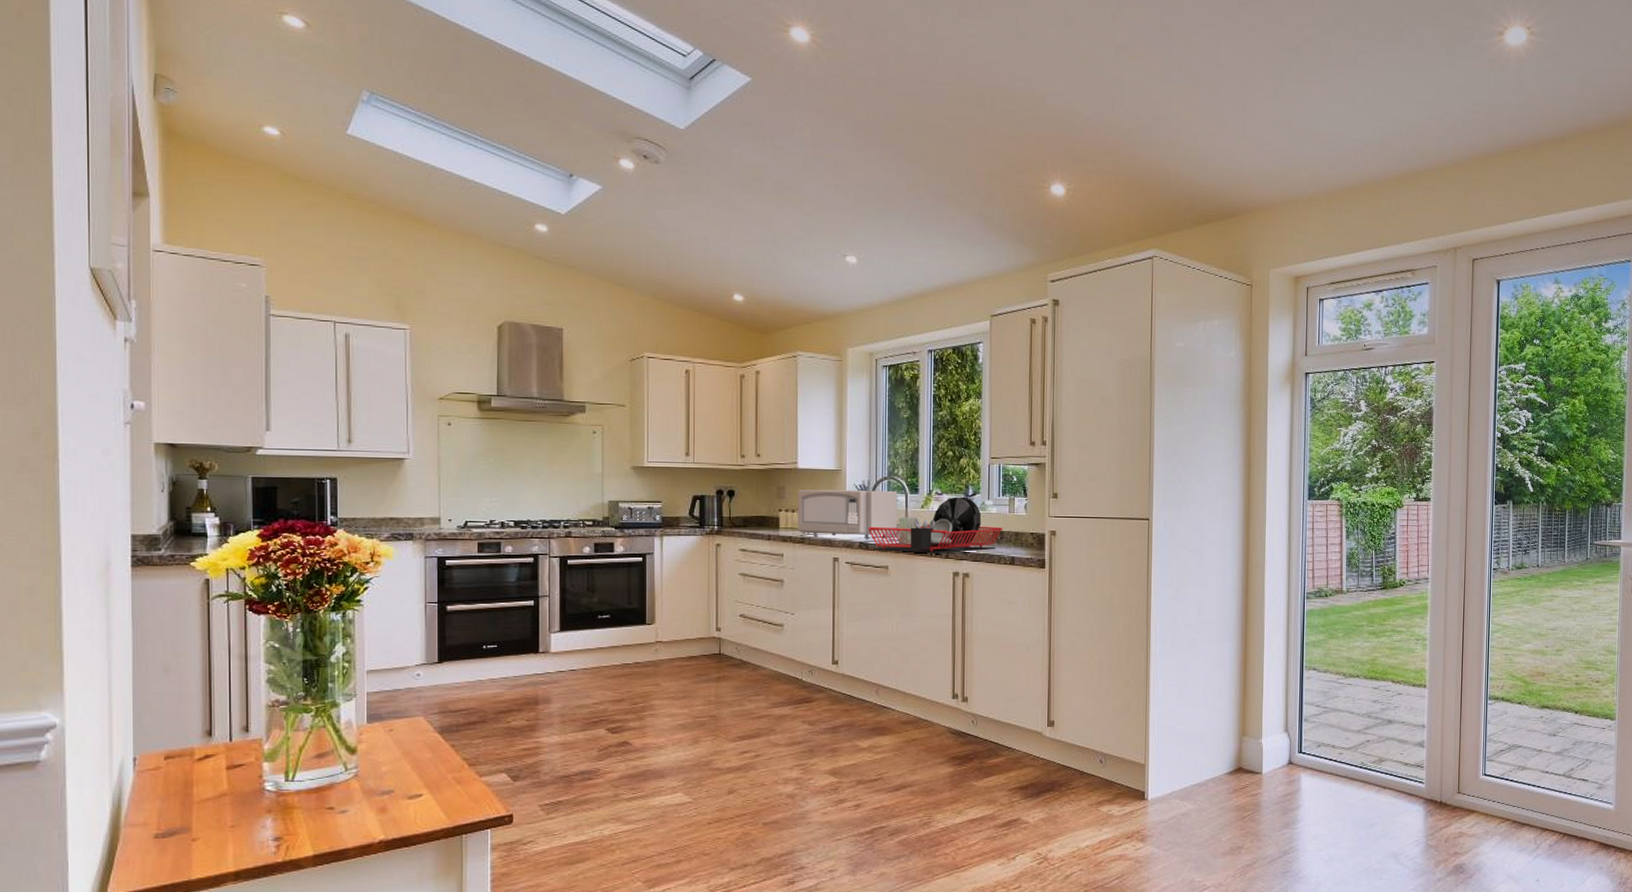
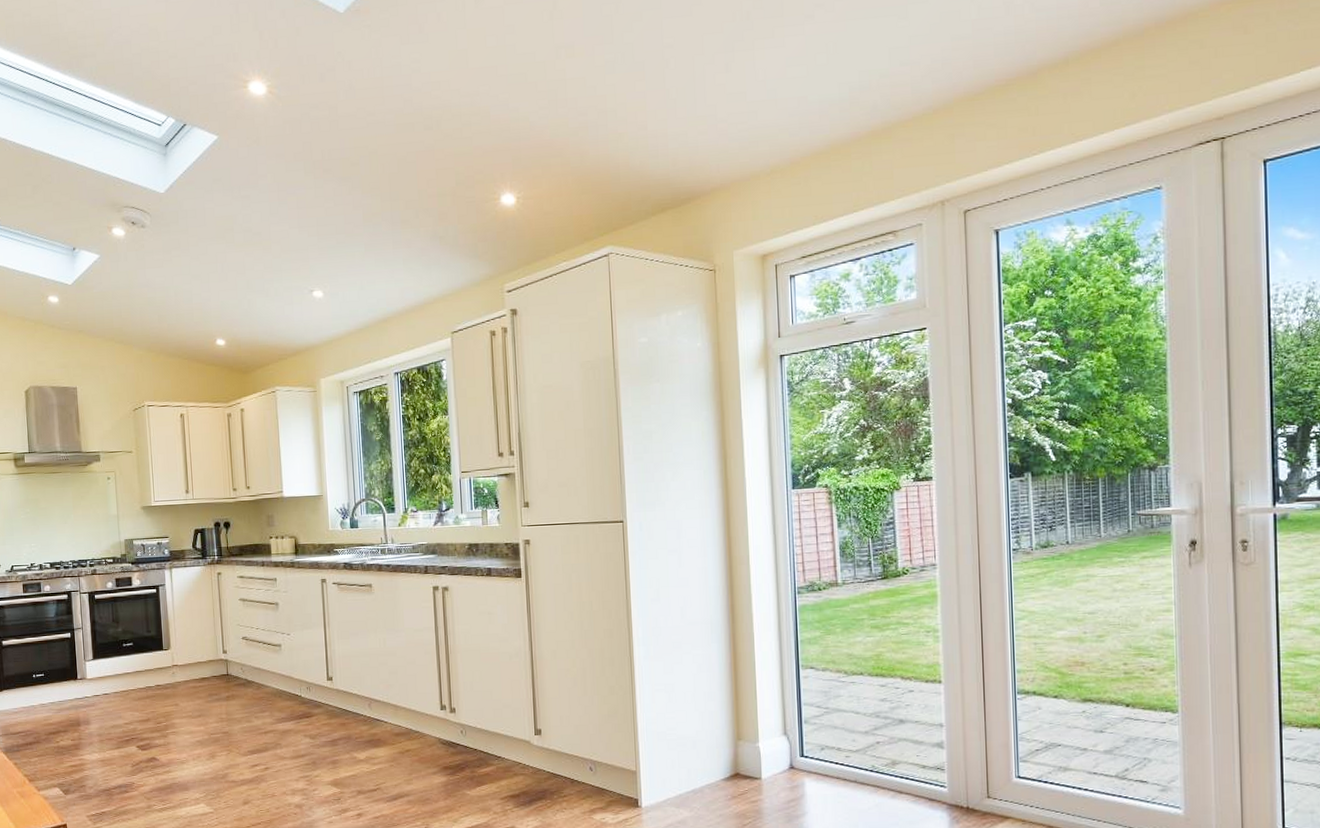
microwave: present [798,489,898,538] -> none [285,511,378,560]
dish rack: present [867,496,1003,554] -> none [350,512,478,571]

